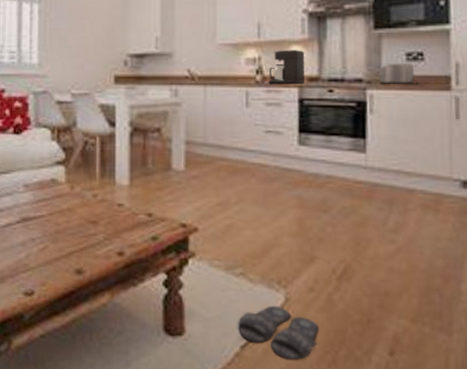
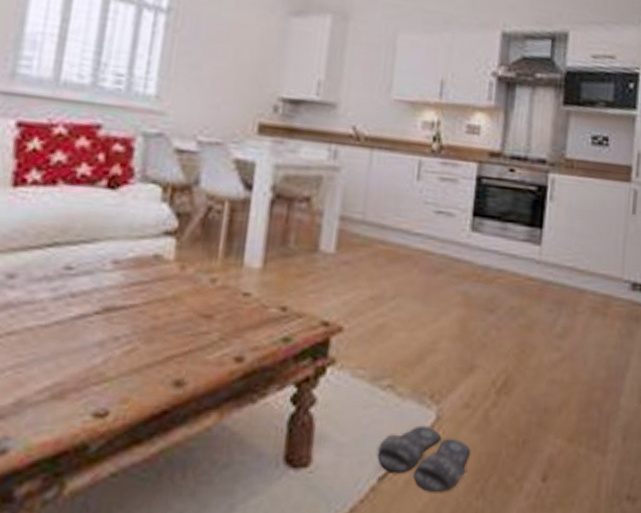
coffee maker: present [268,50,305,85] -> none [445,116,489,160]
toaster: present [378,62,419,85] -> none [562,144,601,173]

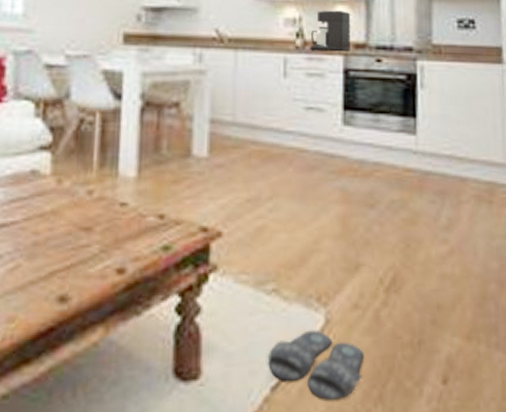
coffee maker: none [445,116,489,160] -> present [310,10,351,52]

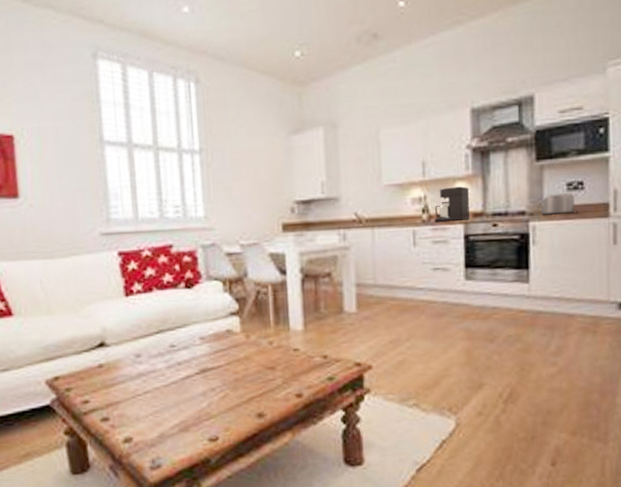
slippers: present [267,330,364,401] -> none [412,431,487,478]
toaster: none [429,29,471,57] -> present [540,192,579,216]

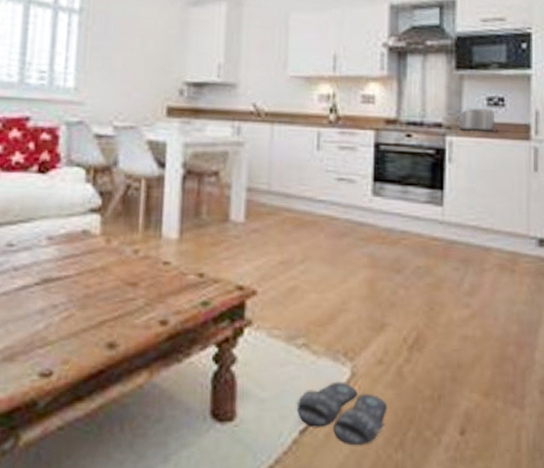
slippers: none [412,431,487,478] -> present [296,381,386,446]
coffee maker: present [434,186,470,223] -> none [343,87,383,127]

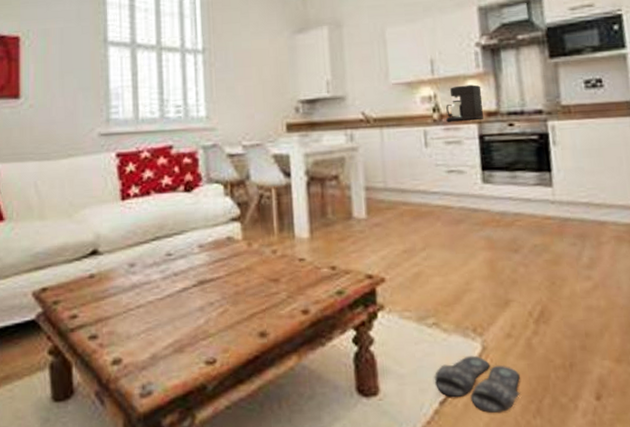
coffee maker: none [343,87,383,127] -> present [446,84,484,122]
toaster: present [458,107,499,133] -> none [557,90,601,115]

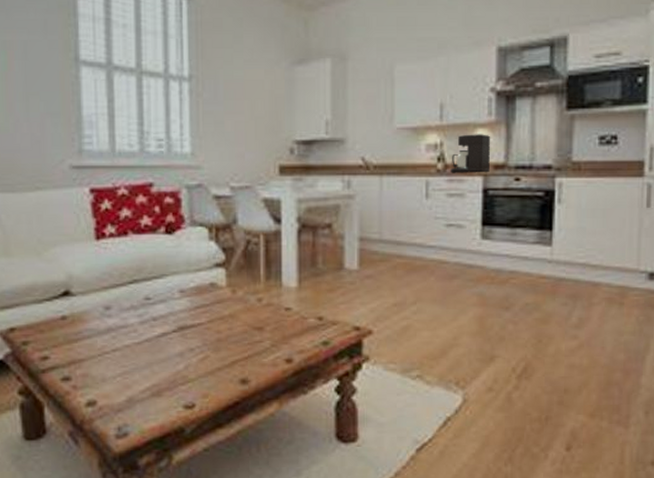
slippers: present [434,355,520,414] -> none [413,407,496,461]

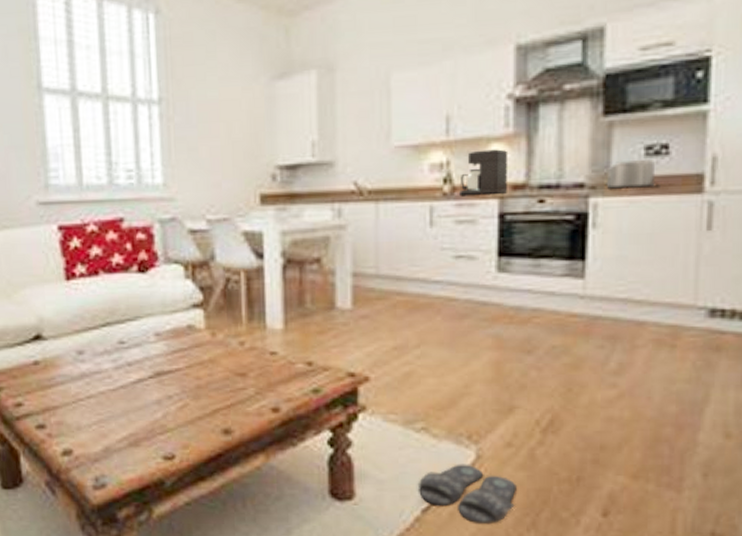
slippers: none [413,407,496,461] -> present [417,464,516,525]
toaster: none [569,147,611,172] -> present [606,158,660,191]

